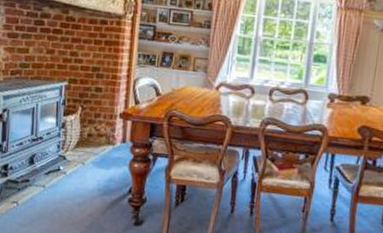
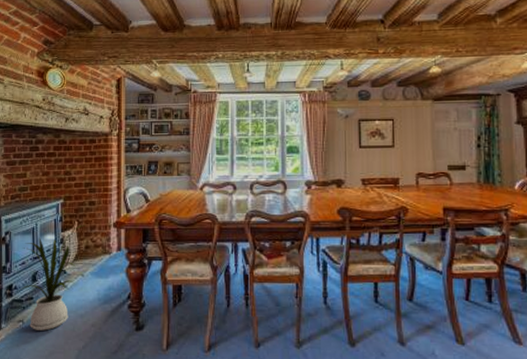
house plant: none [12,111,90,215] -> present [17,224,85,331]

